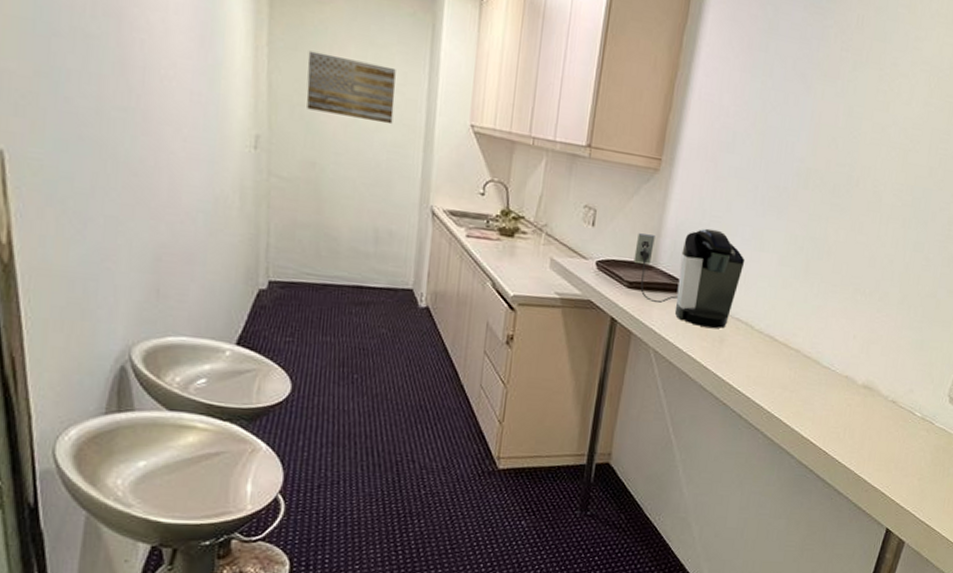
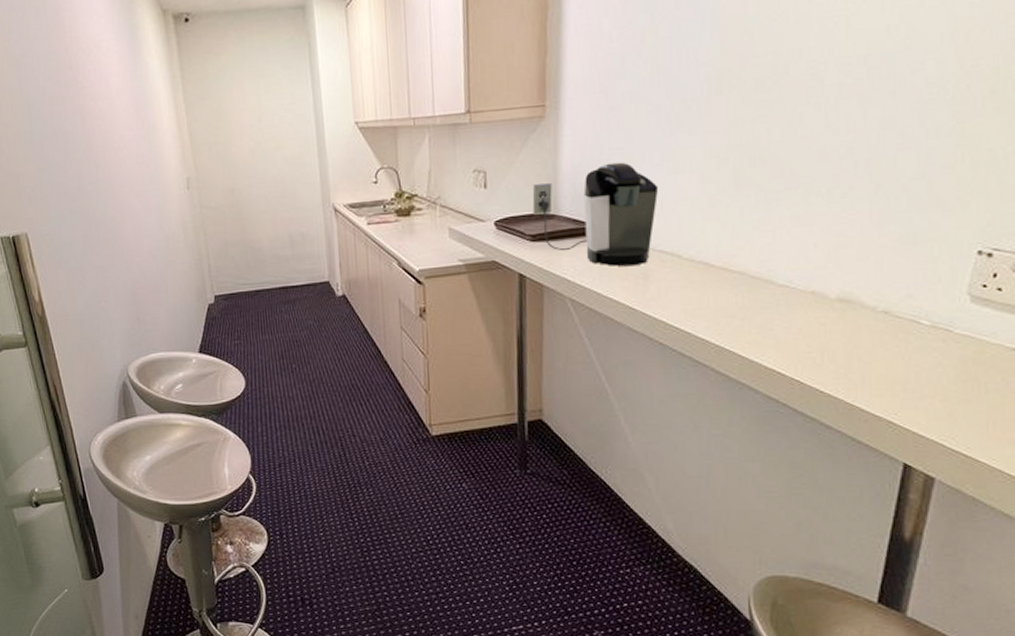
wall art: present [306,50,396,125] -> none [214,91,289,146]

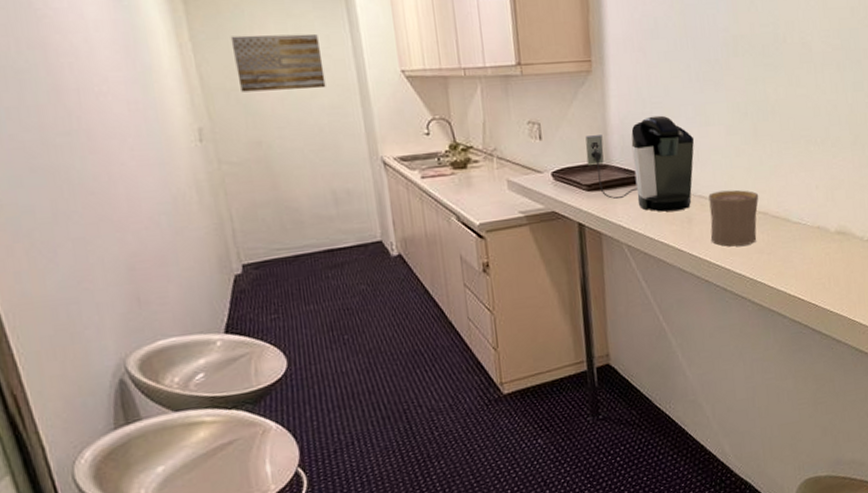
wall art: none [214,91,289,146] -> present [230,33,326,92]
cup: none [669,245,735,308] -> present [708,189,759,247]

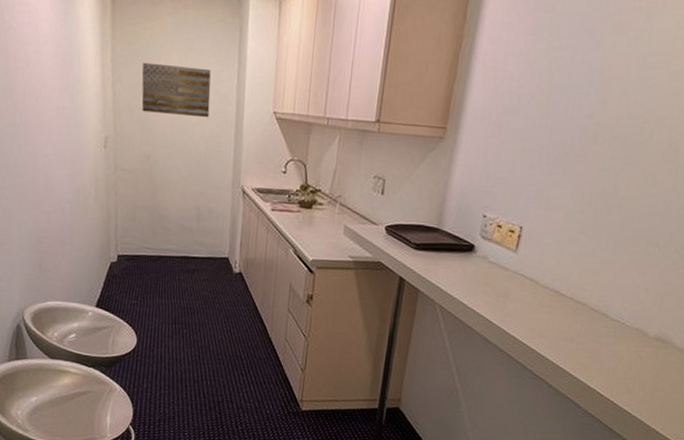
coffee maker: present [585,115,695,212] -> none [420,190,530,285]
cup: present [708,189,759,247] -> none [522,273,583,331]

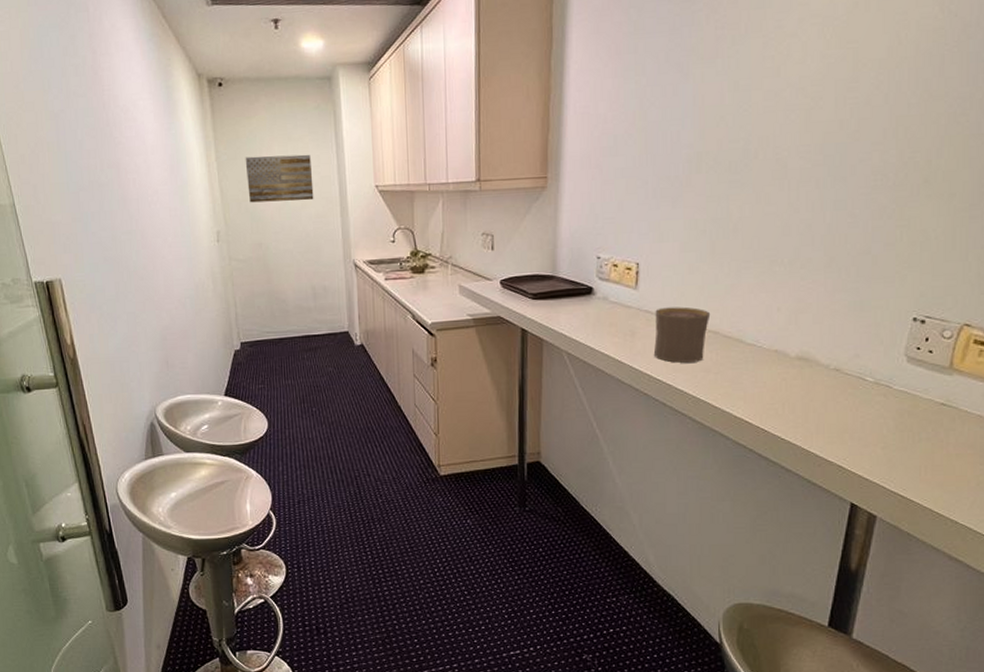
cup: none [522,273,583,331] -> present [653,307,711,363]

